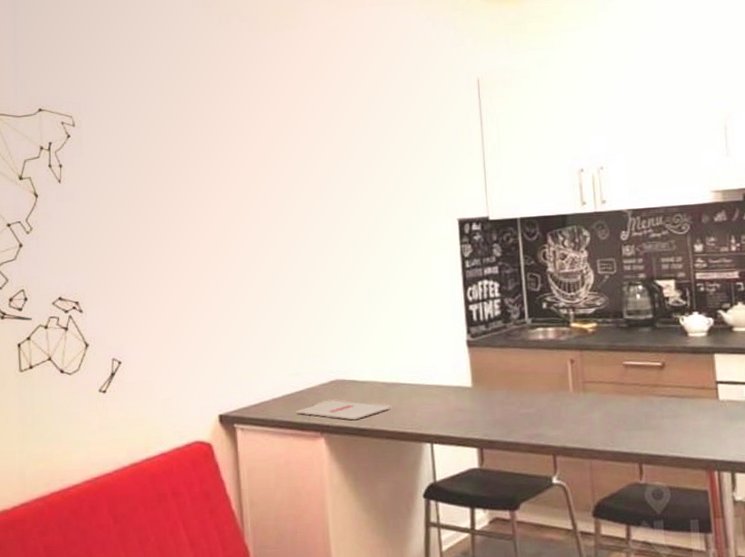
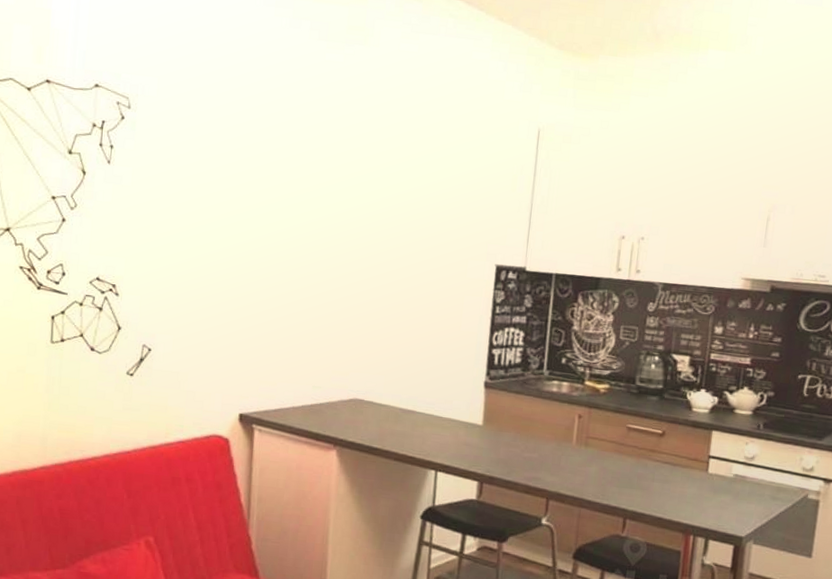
magazine: present [295,400,391,421] -> none [312,417,404,439]

